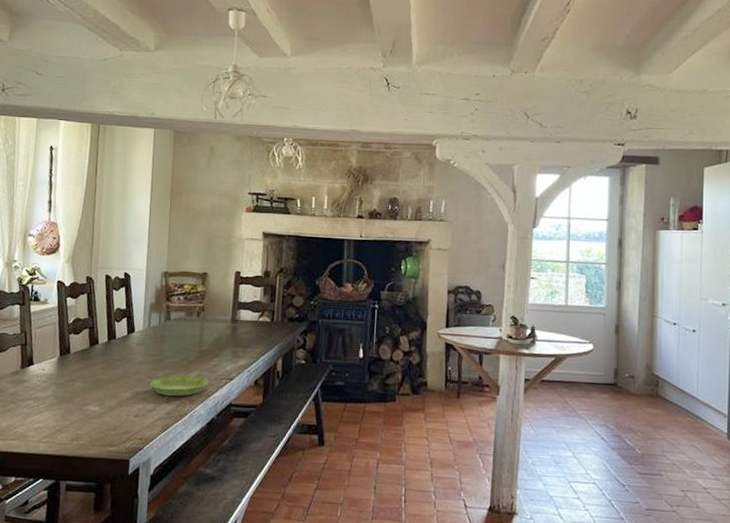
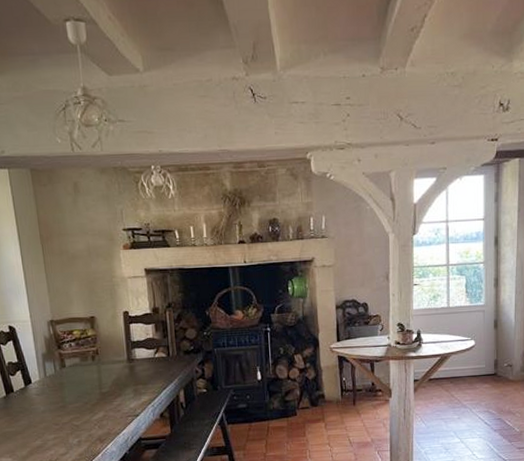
saucer: present [150,375,209,397] -> none [58,416,115,439]

